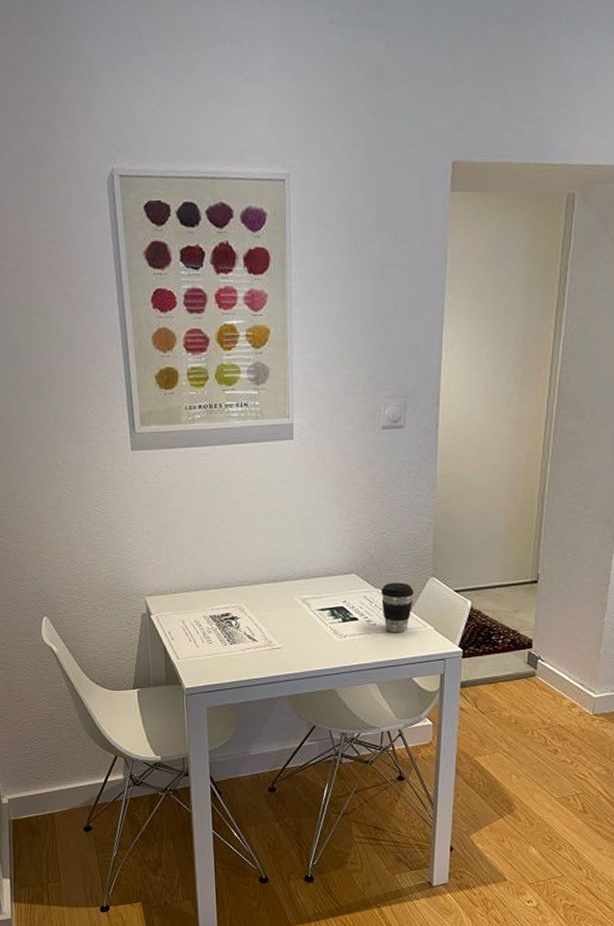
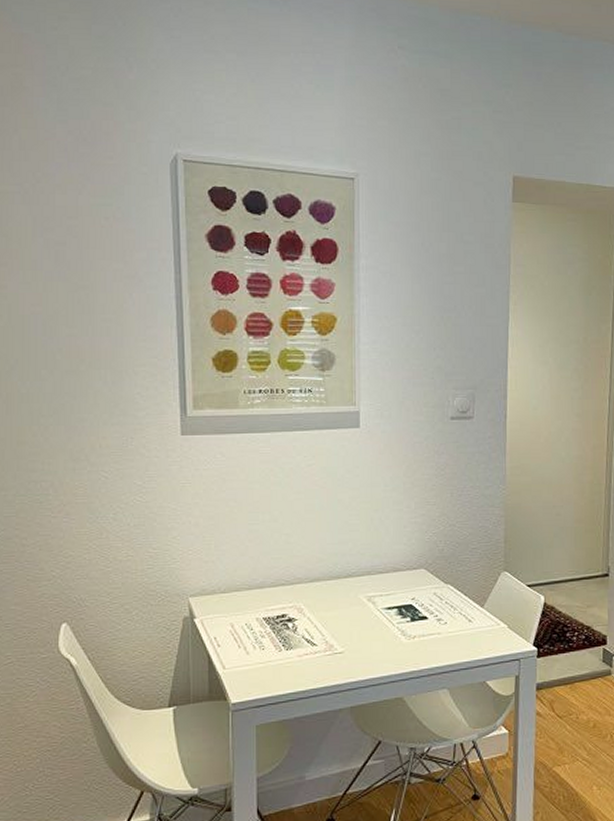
coffee cup: present [381,583,414,633] -> none [452,577,486,632]

